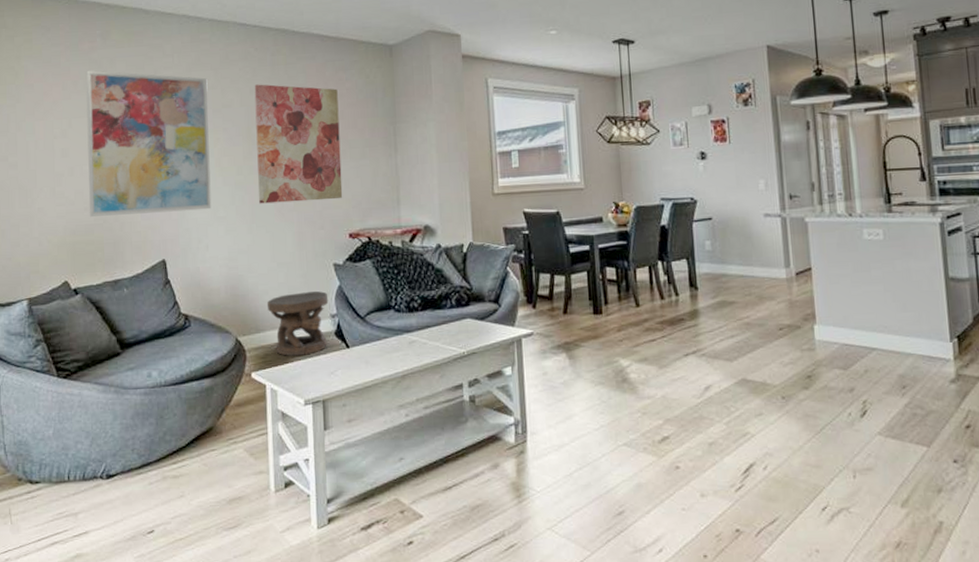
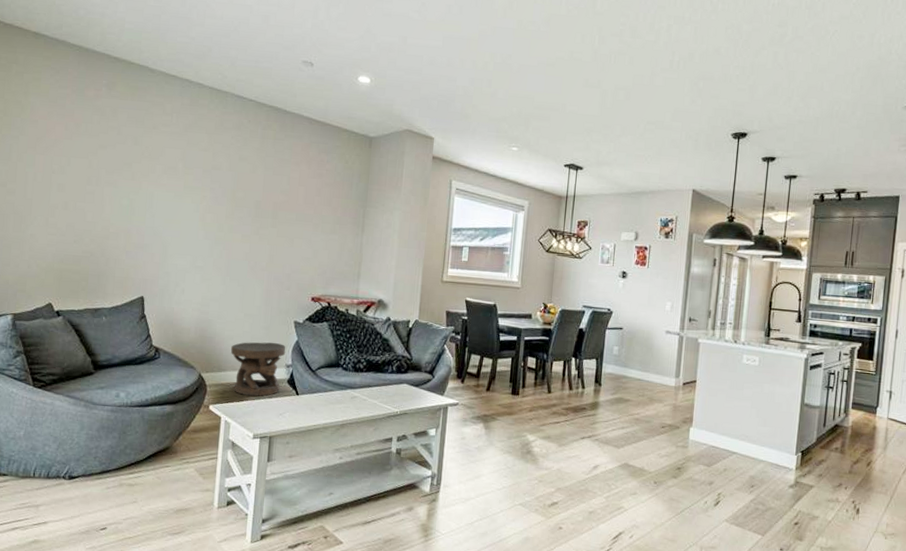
wall art: present [86,70,212,218] -> none [78,116,201,258]
wall art: present [254,84,343,204] -> none [234,153,318,266]

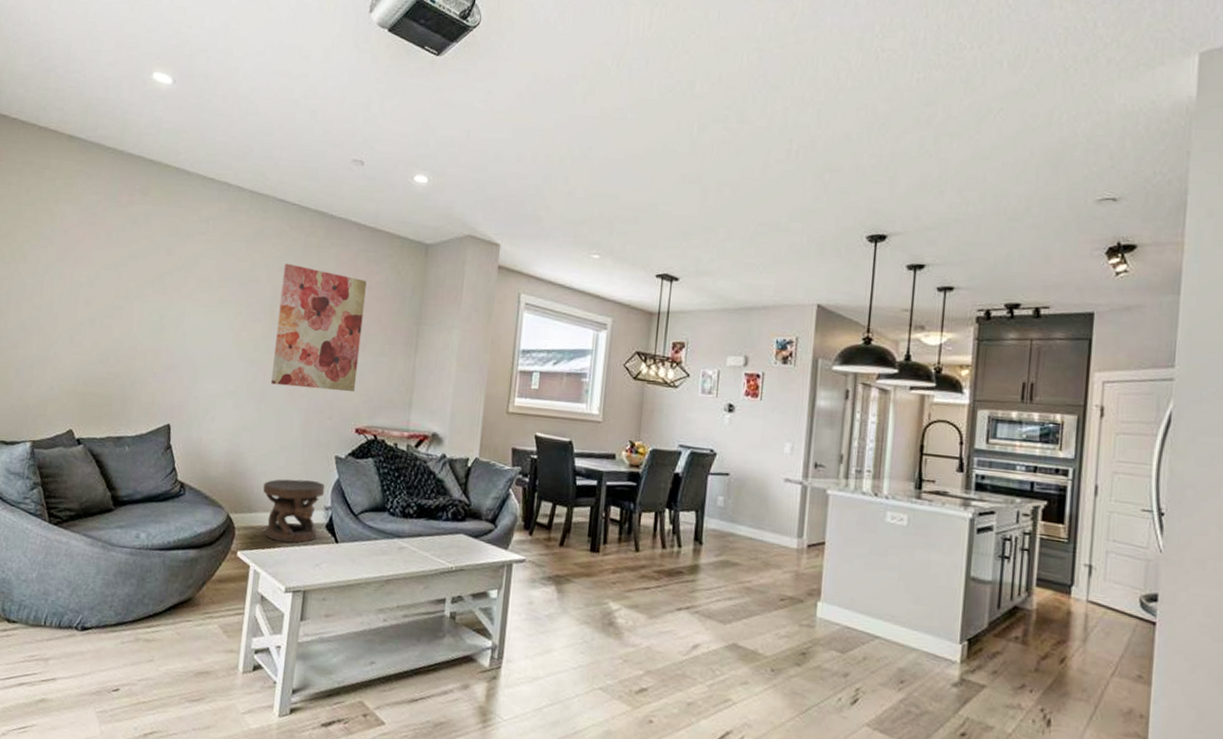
wall art: none [234,153,318,266] -> present [270,263,367,393]

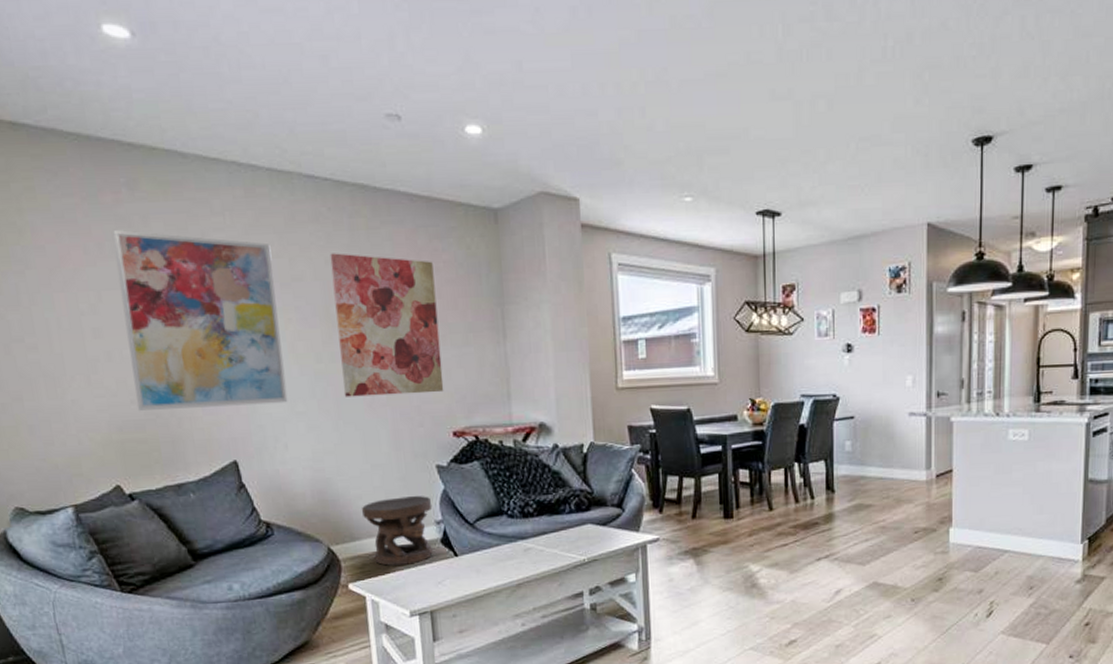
wall art: none [102,224,239,382] -> present [113,230,288,412]

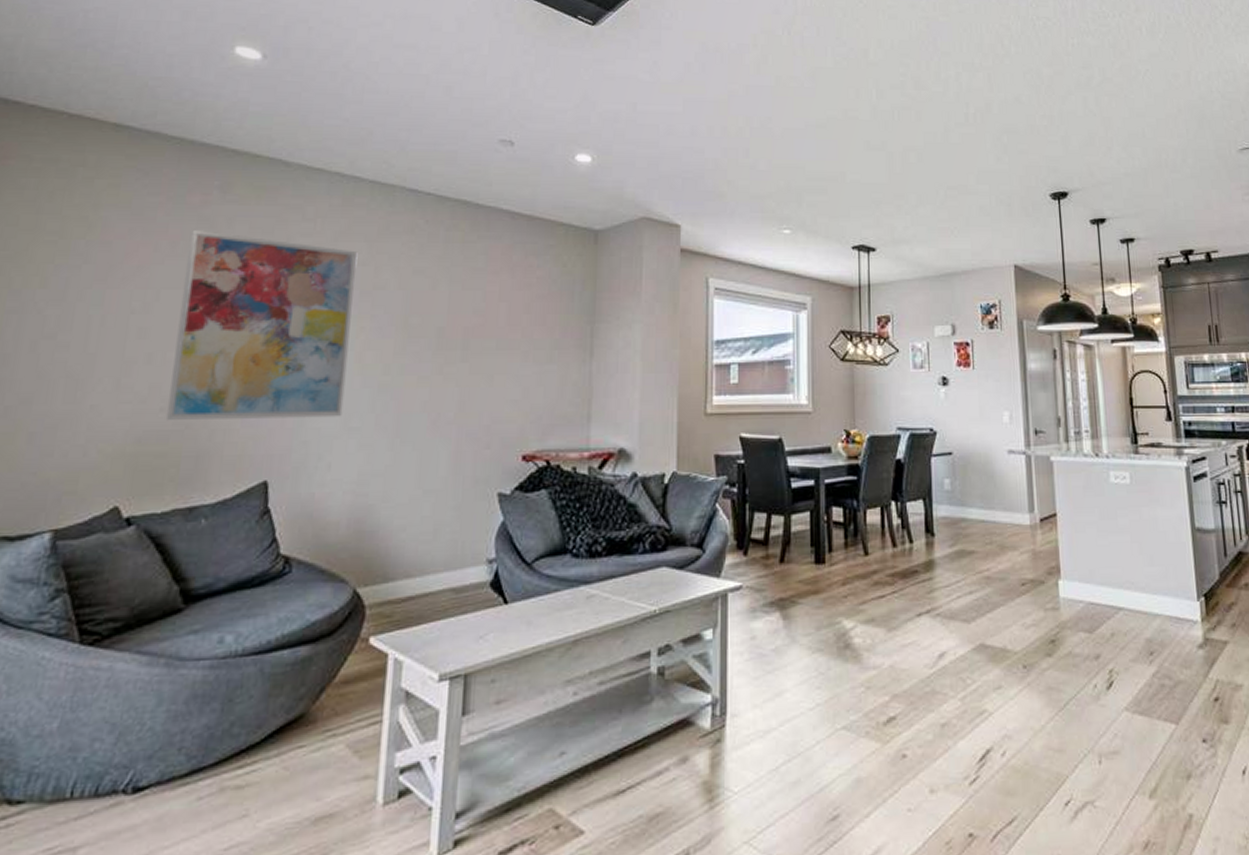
wall art: present [330,253,444,397] -> none [407,264,526,413]
carved stool: present [361,495,433,567] -> none [402,527,487,616]

